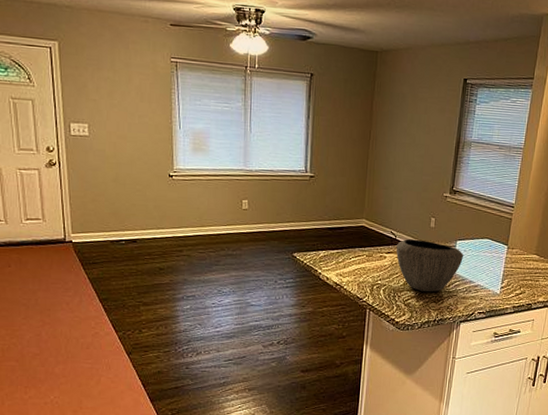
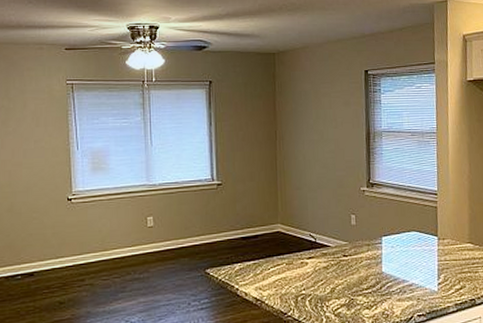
bowl: present [396,239,463,293] -> none [317,240,392,298]

